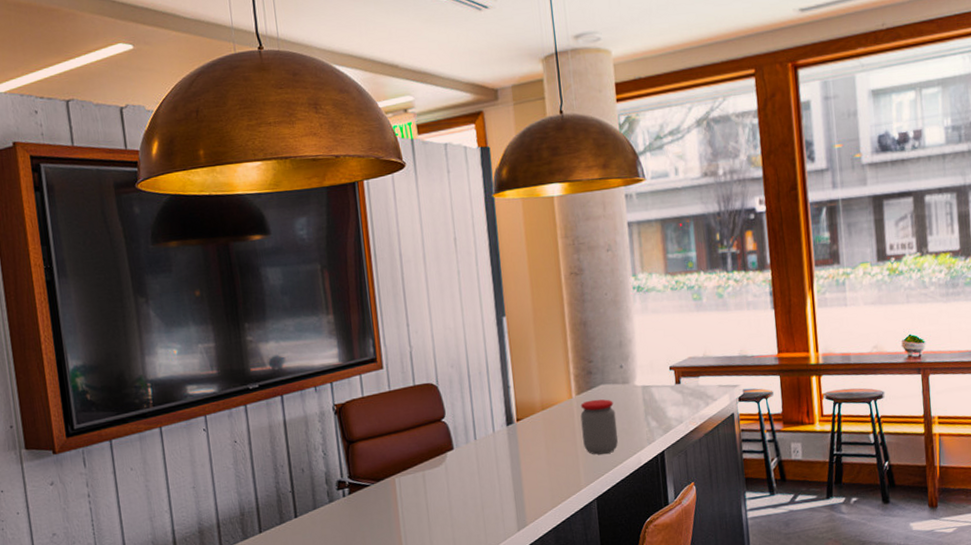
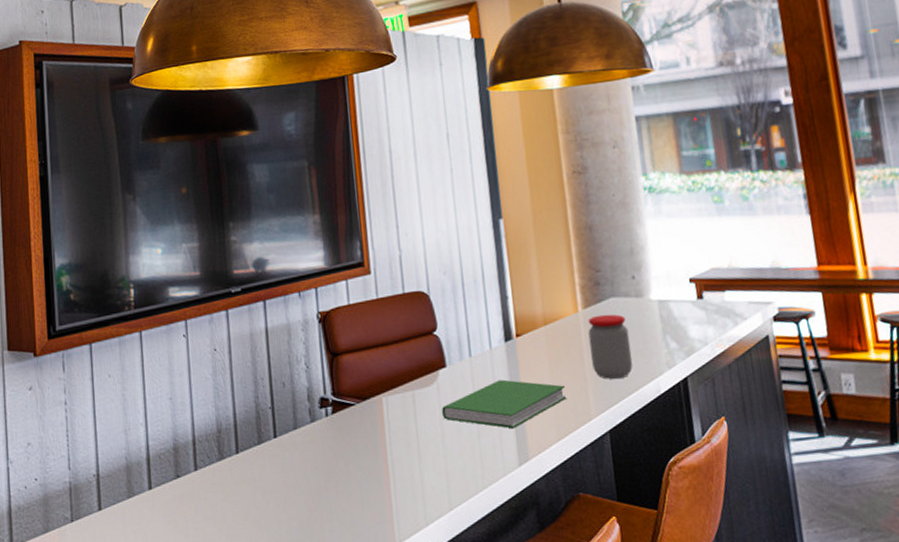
hardcover book: none [449,458,561,500] -> present [442,379,567,429]

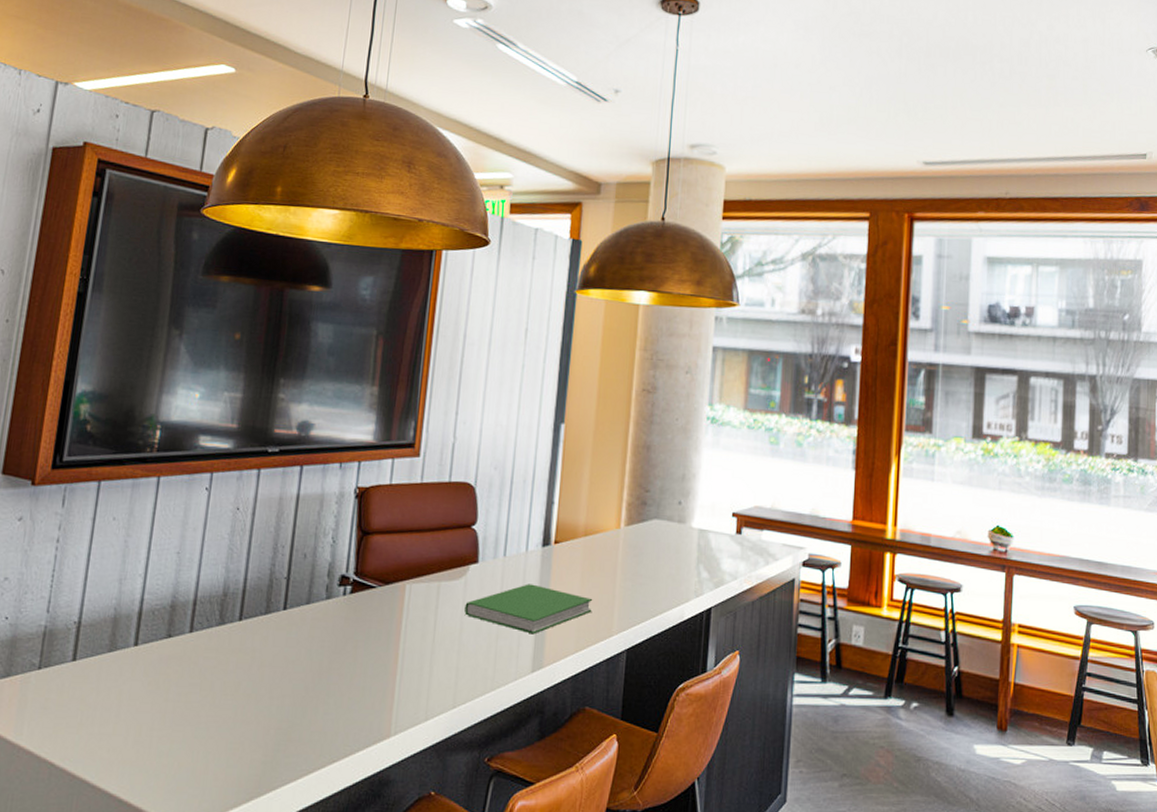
jar: present [588,314,633,379] -> none [623,534,665,599]

